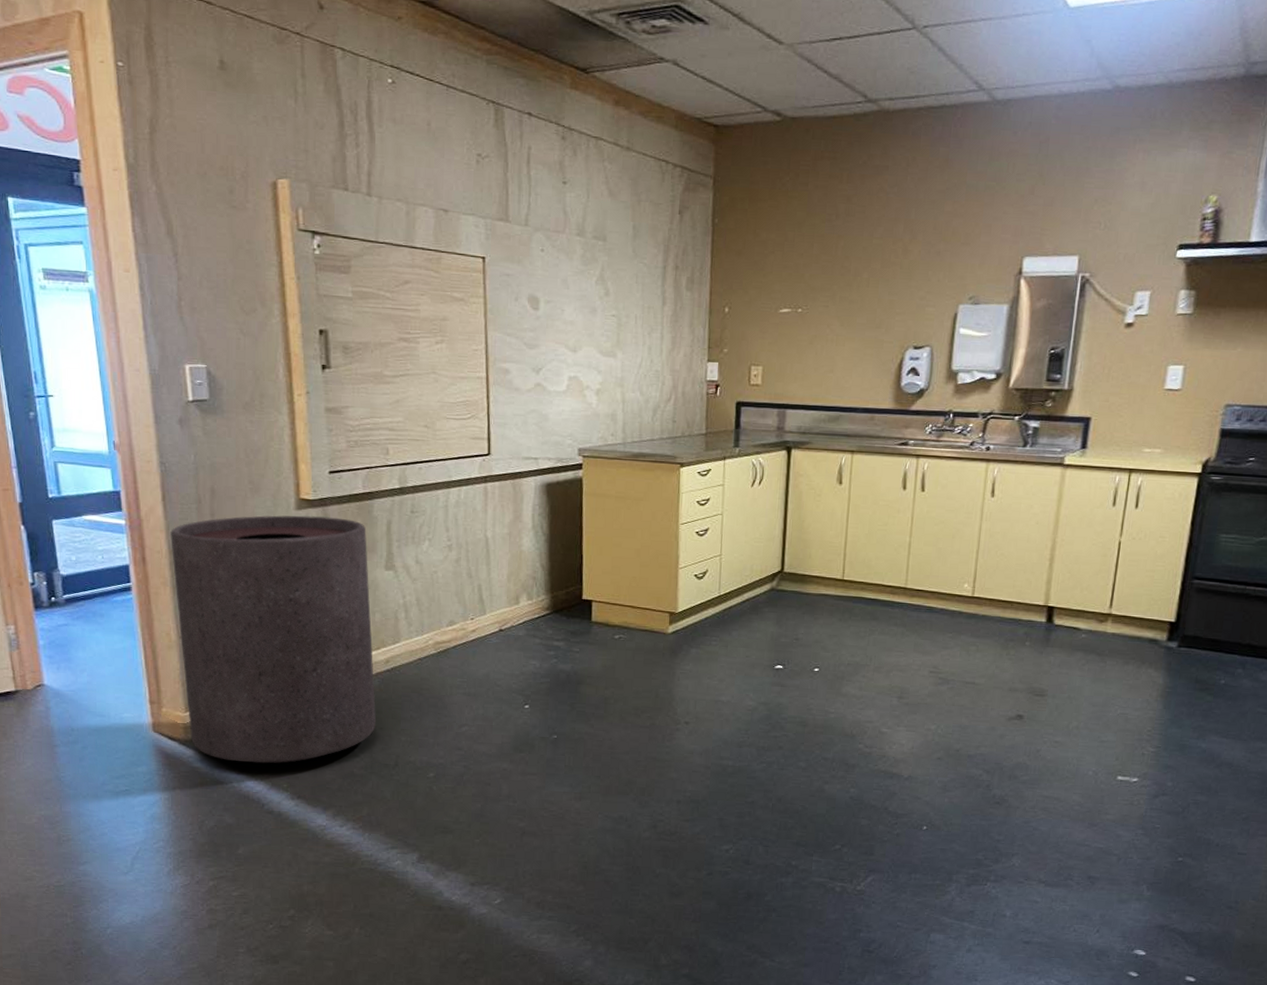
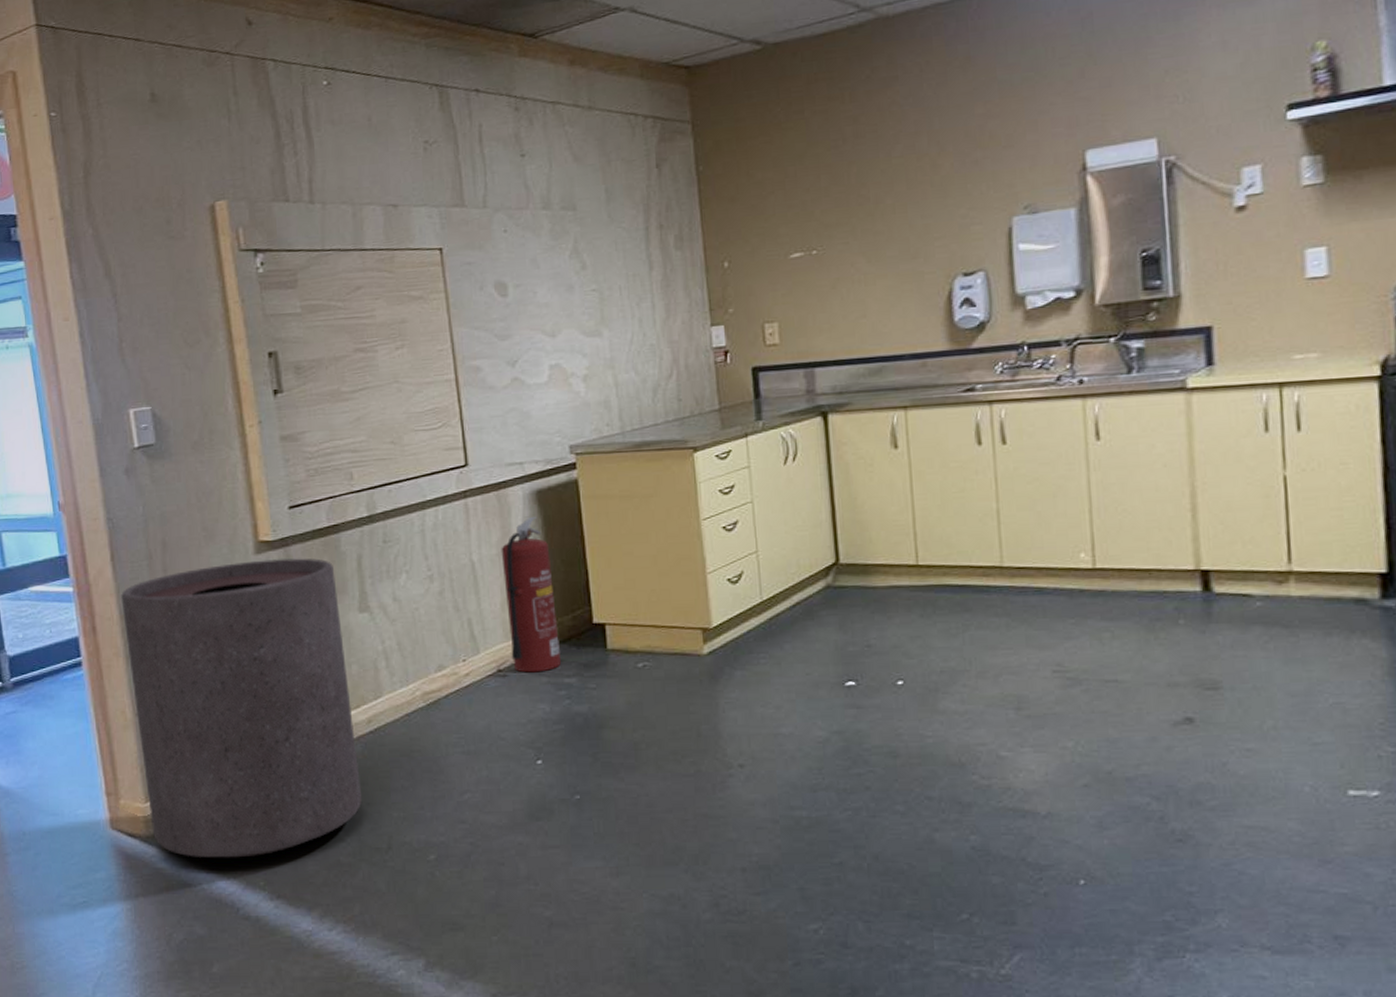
fire extinguisher: none [511,504,553,635] -> present [501,516,561,673]

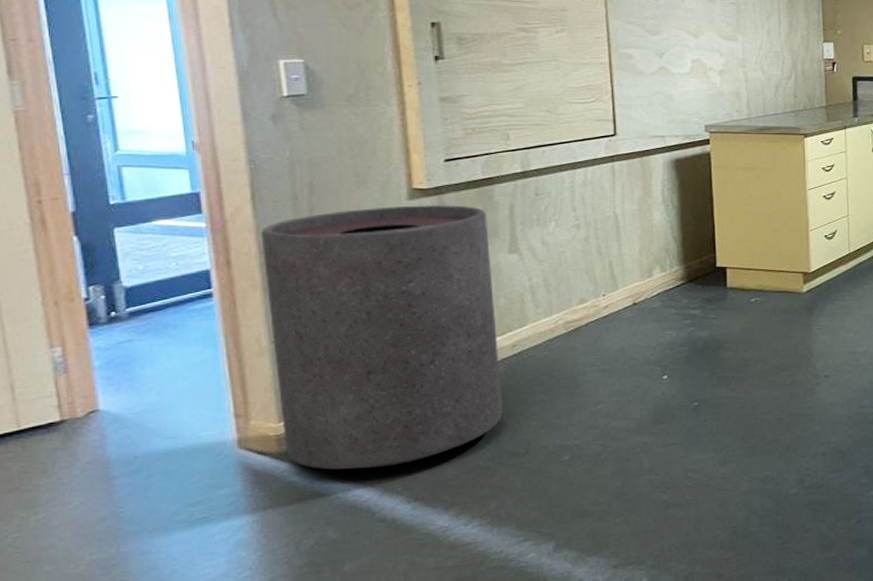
fire extinguisher: present [501,516,561,673] -> none [642,180,688,306]

